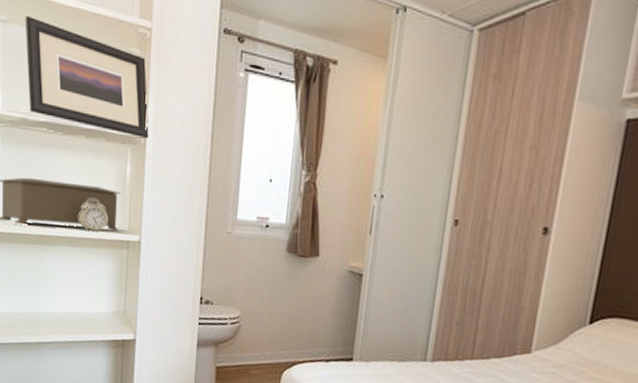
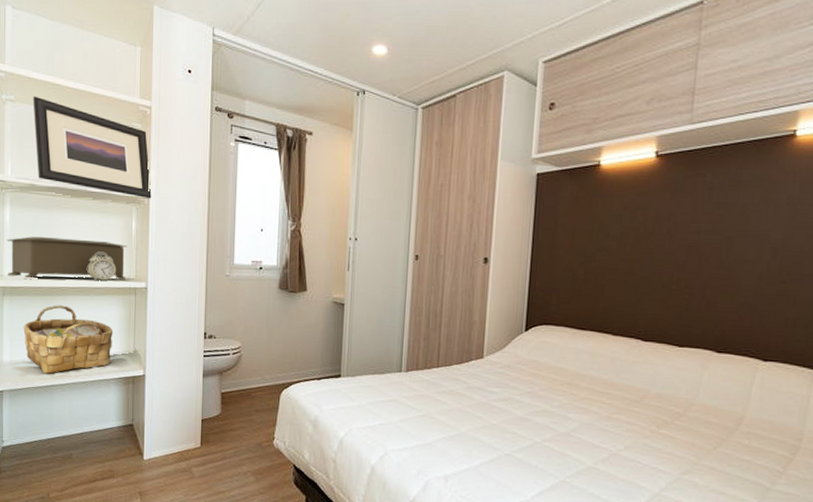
woven basket: none [13,255,104,330] -> present [23,305,114,374]

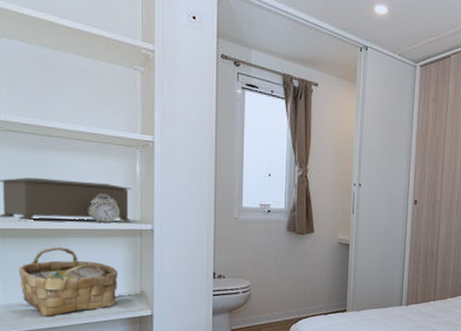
picture frame: present [32,96,152,199] -> none [22,32,157,143]

